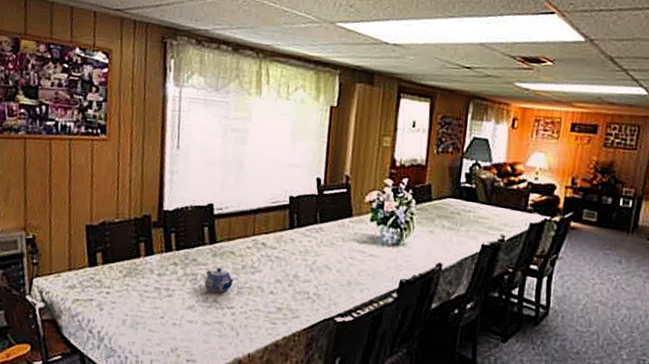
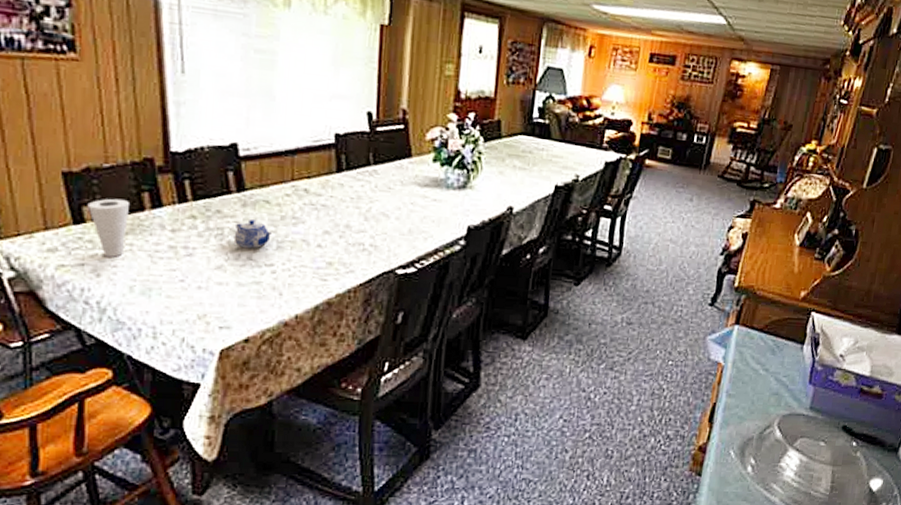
cup: none [100,247,130,295] -> present [87,198,129,257]

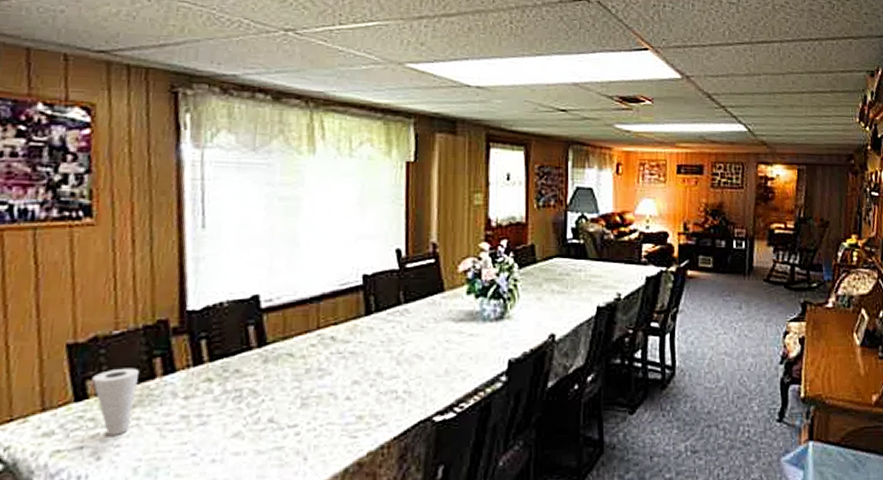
teapot: present [233,220,271,249] -> none [253,376,295,410]

